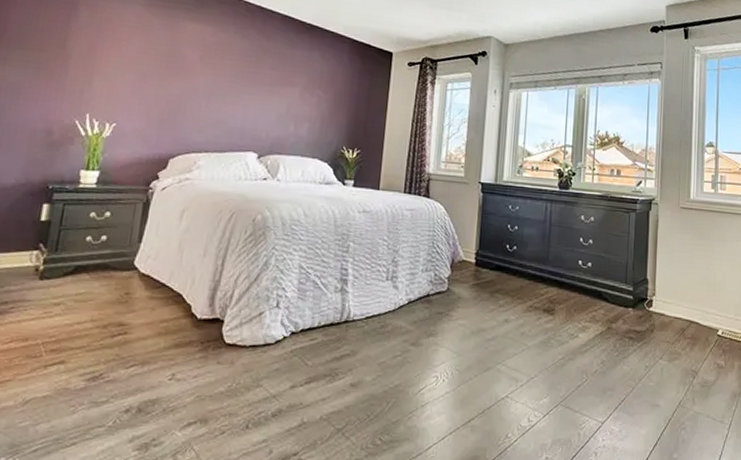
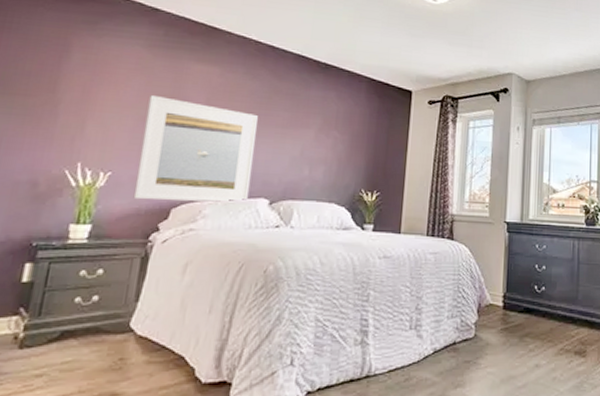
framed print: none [135,51,247,155] -> present [133,94,258,202]

